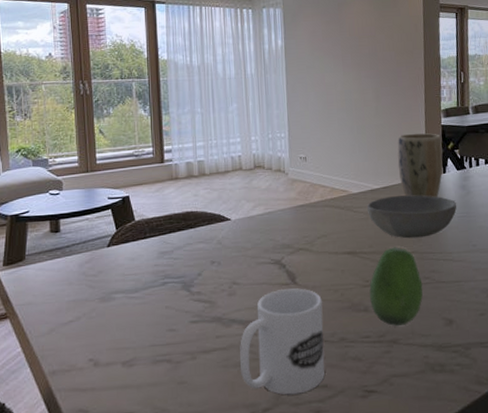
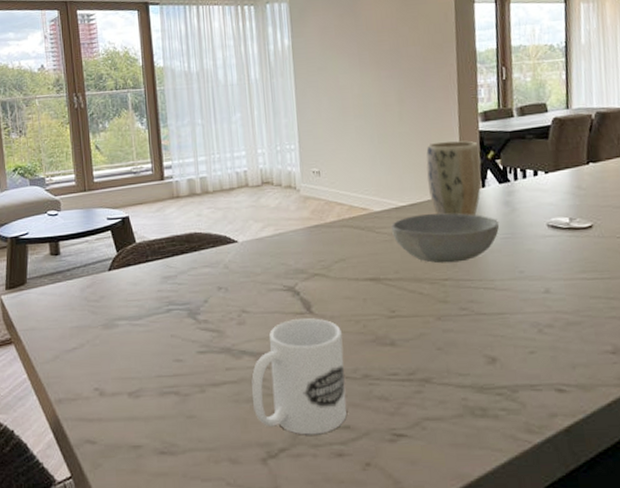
fruit: present [369,247,423,327] -> none [396,273,460,364]

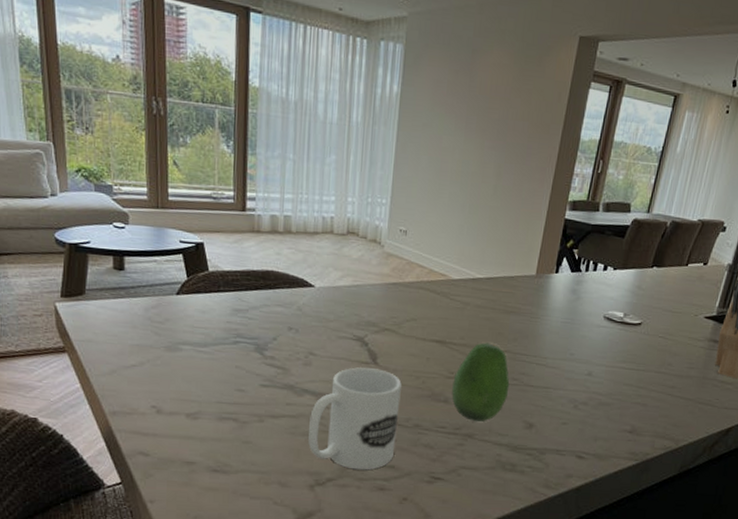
bowl: present [390,213,499,264] -> none [464,288,562,338]
fruit: none [396,273,460,364] -> present [452,343,510,422]
plant pot: present [426,140,481,217] -> none [506,222,561,299]

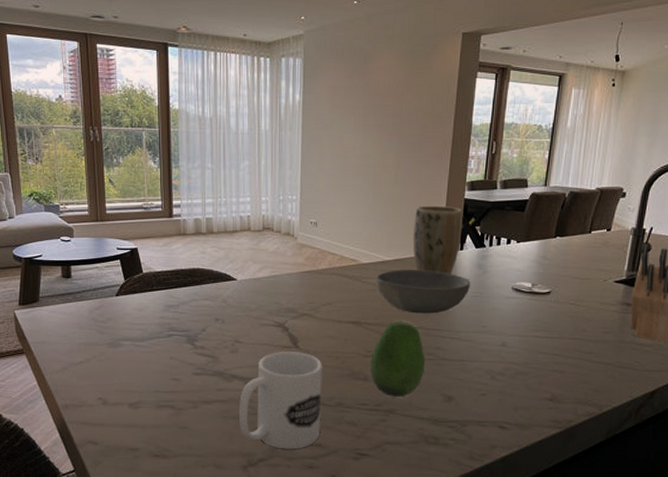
bowl: none [464,288,562,338] -> present [375,270,470,314]
plant pot: none [506,222,561,299] -> present [412,205,462,275]

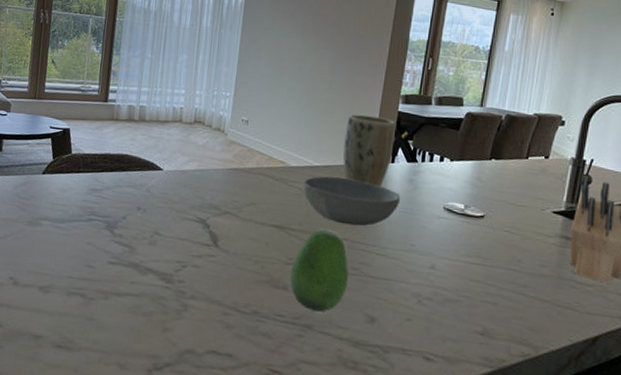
mug: present [239,352,322,449] -> none [149,249,241,357]

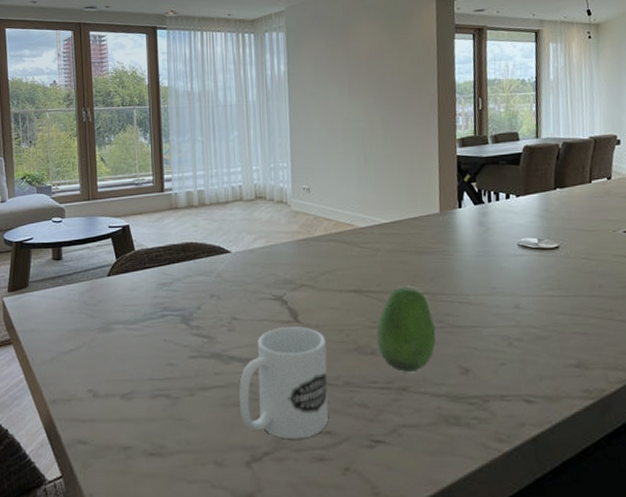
mug: none [149,249,241,357] -> present [239,327,329,440]
bowl: present [302,176,400,227] -> none [374,231,474,278]
plant pot: present [343,114,395,188] -> none [408,164,458,235]

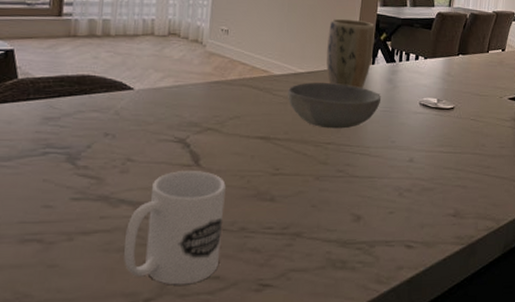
bowl: none [374,231,474,278] -> present [287,82,380,129]
fruit: present [377,286,436,373] -> none [278,136,335,219]
plant pot: none [408,164,458,235] -> present [326,18,375,89]

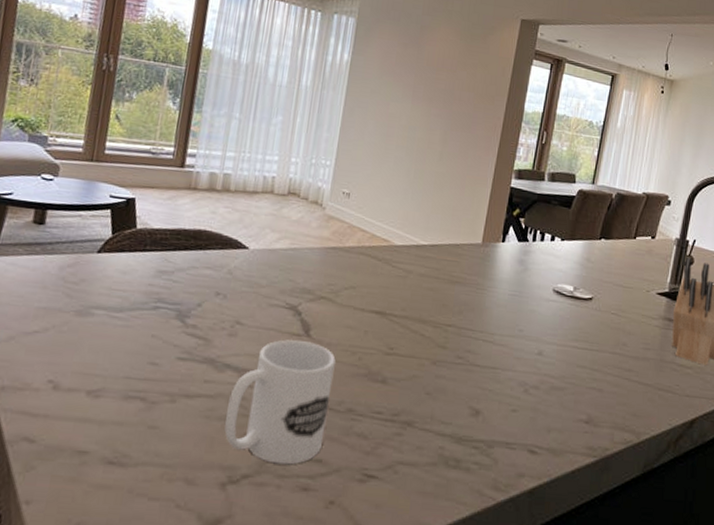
bowl: present [287,82,380,129] -> none [407,256,509,311]
plant pot: present [326,18,375,89] -> none [451,189,507,269]

